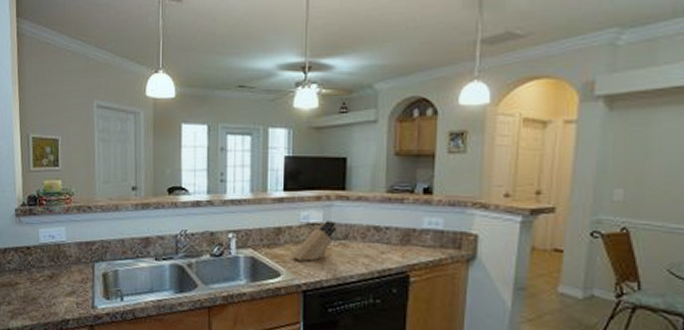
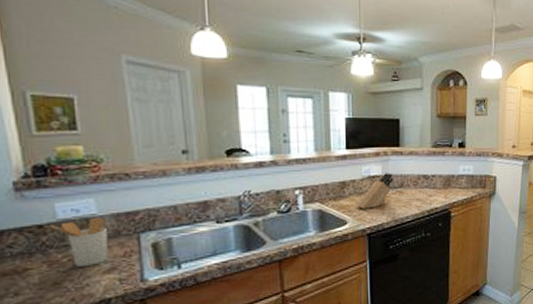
utensil holder: none [35,244,71,287] -> present [50,217,109,267]

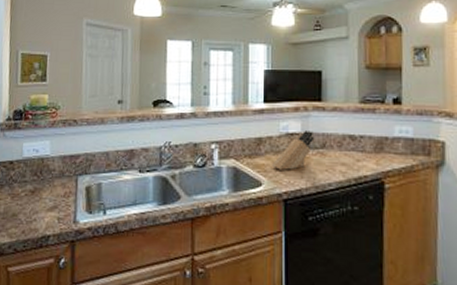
utensil holder: present [50,217,109,267] -> none [18,157,55,202]

